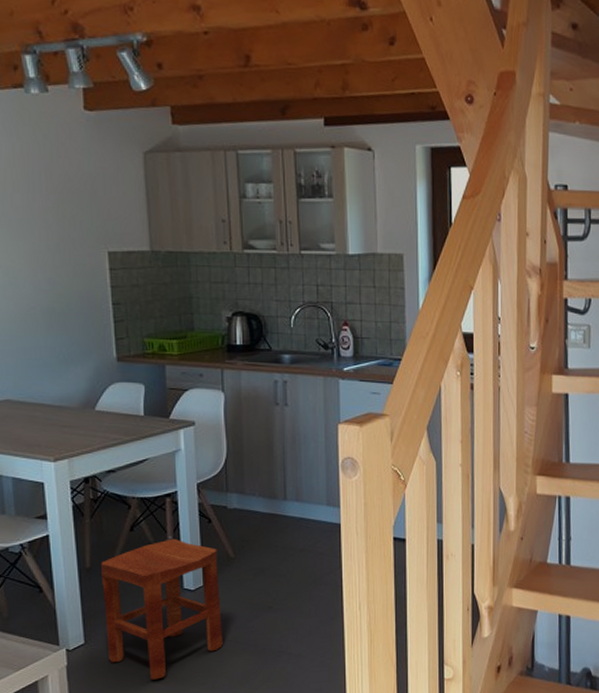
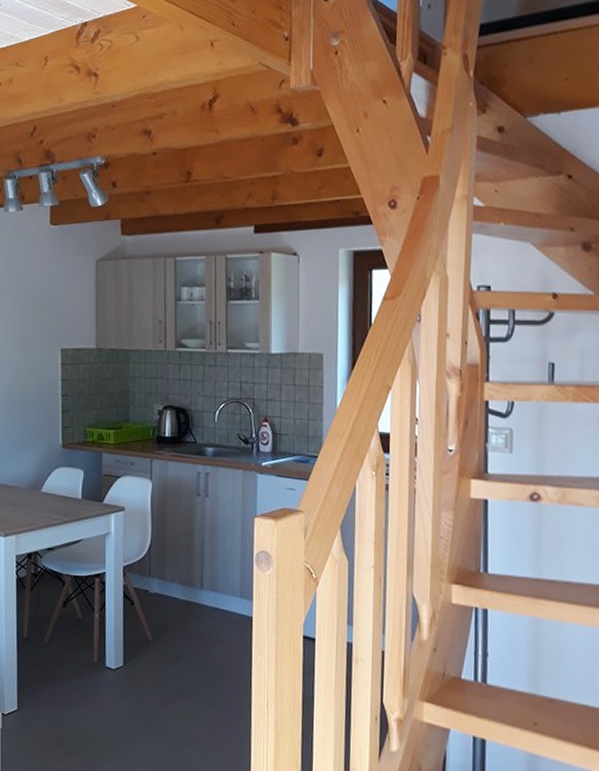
stool: present [101,538,223,680] -> none [36,617,138,753]

